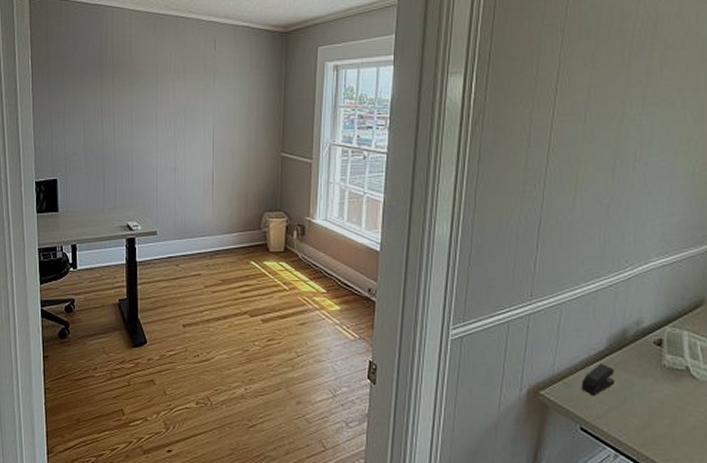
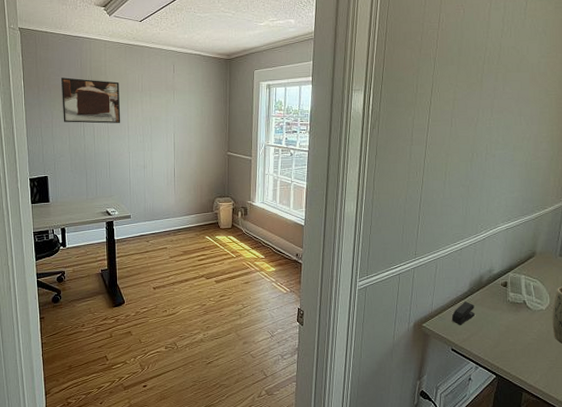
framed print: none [75,56,148,114] -> present [60,77,121,124]

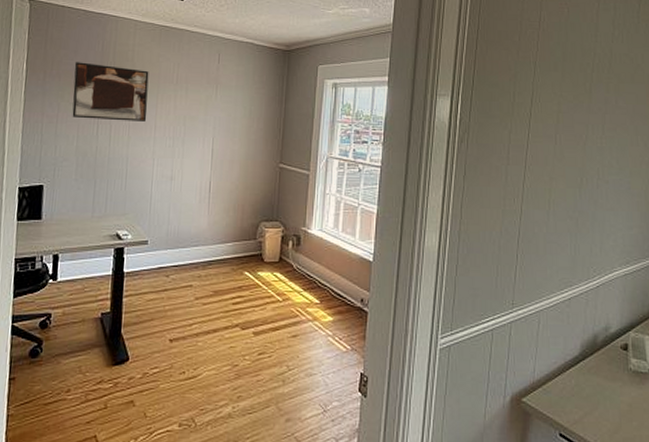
stapler: present [451,301,475,325] -> none [559,368,588,401]

